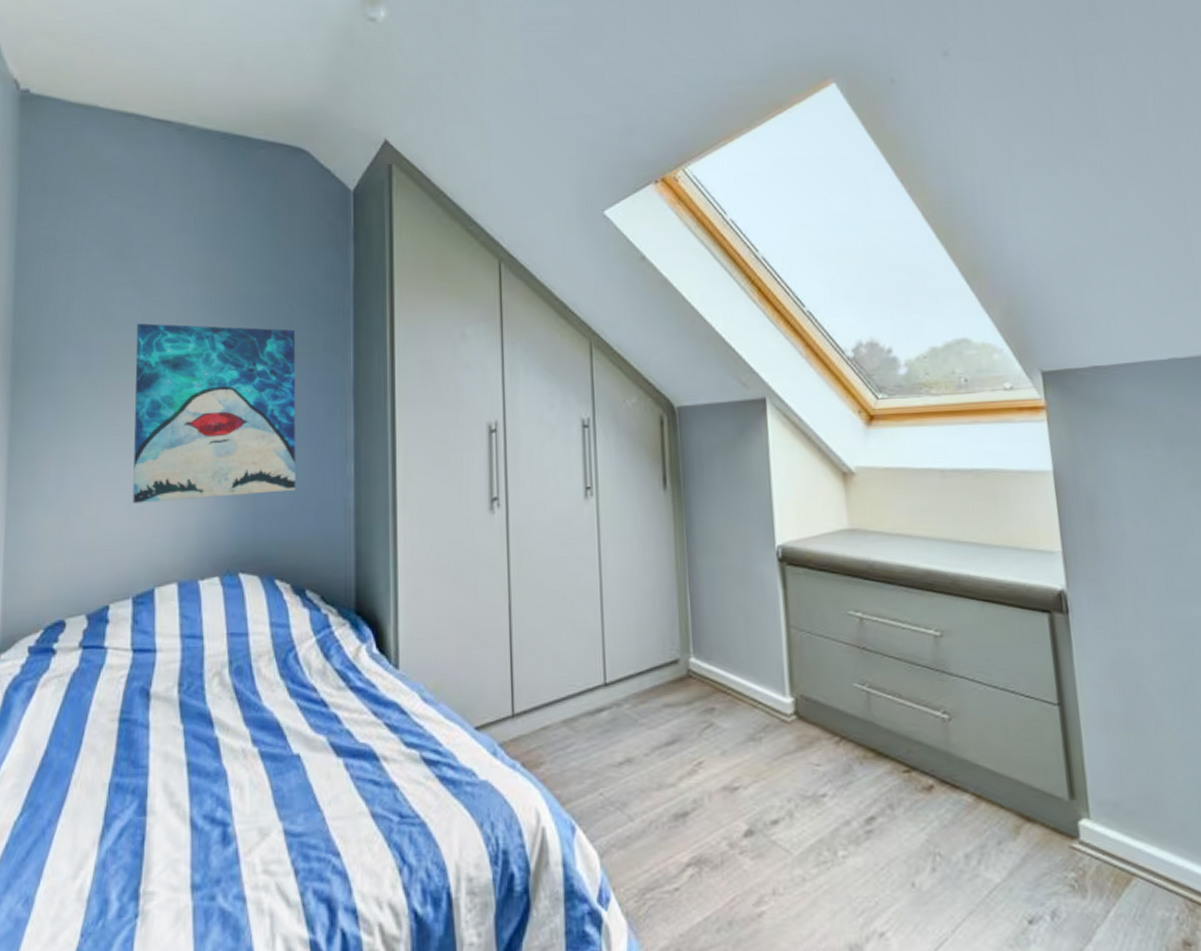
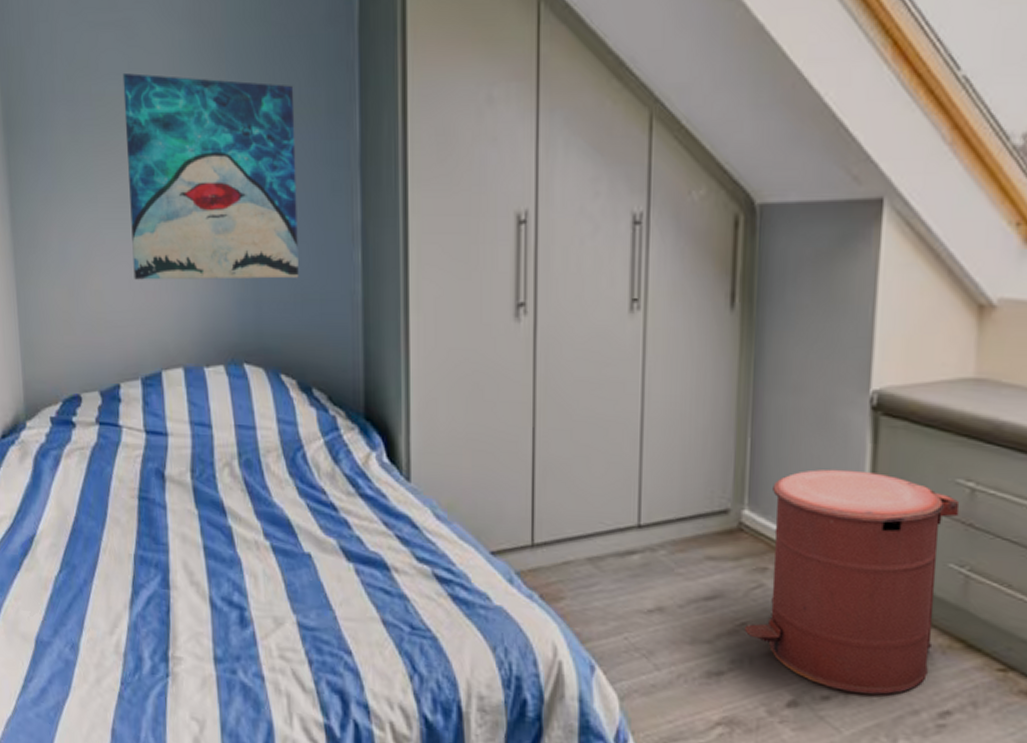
trash can: none [701,613,855,813] -> present [744,469,960,695]

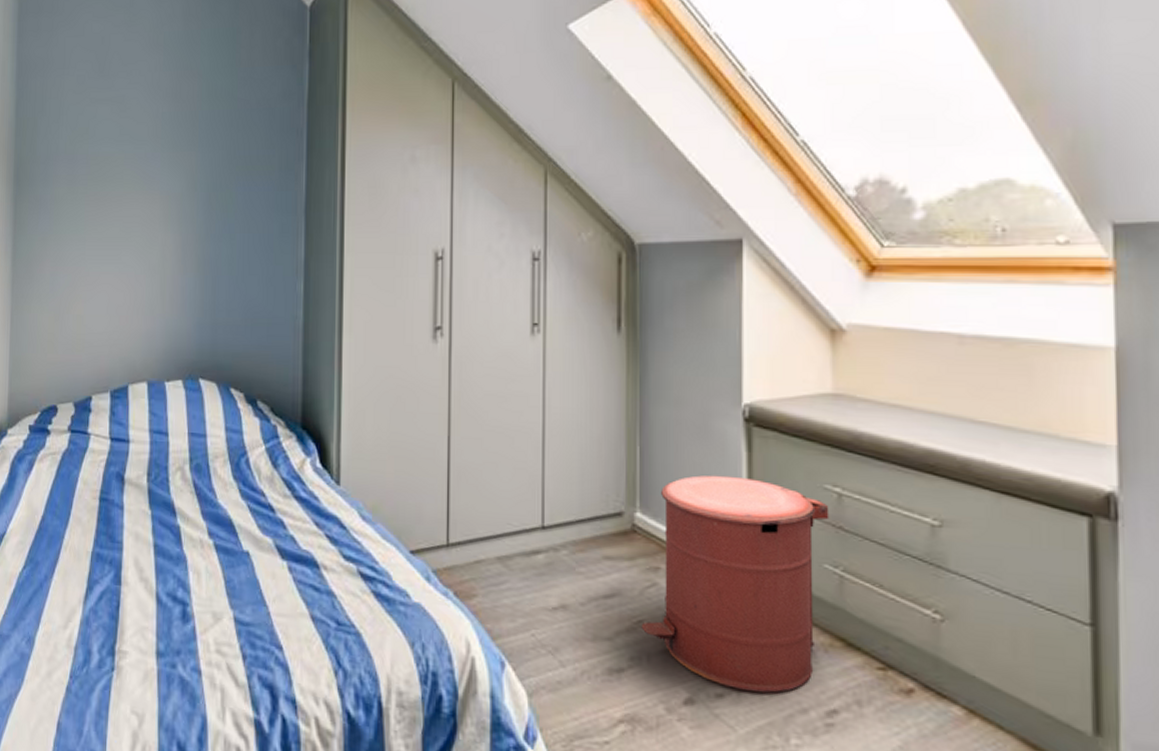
wall art: present [122,72,299,280] -> none [111,137,253,307]

